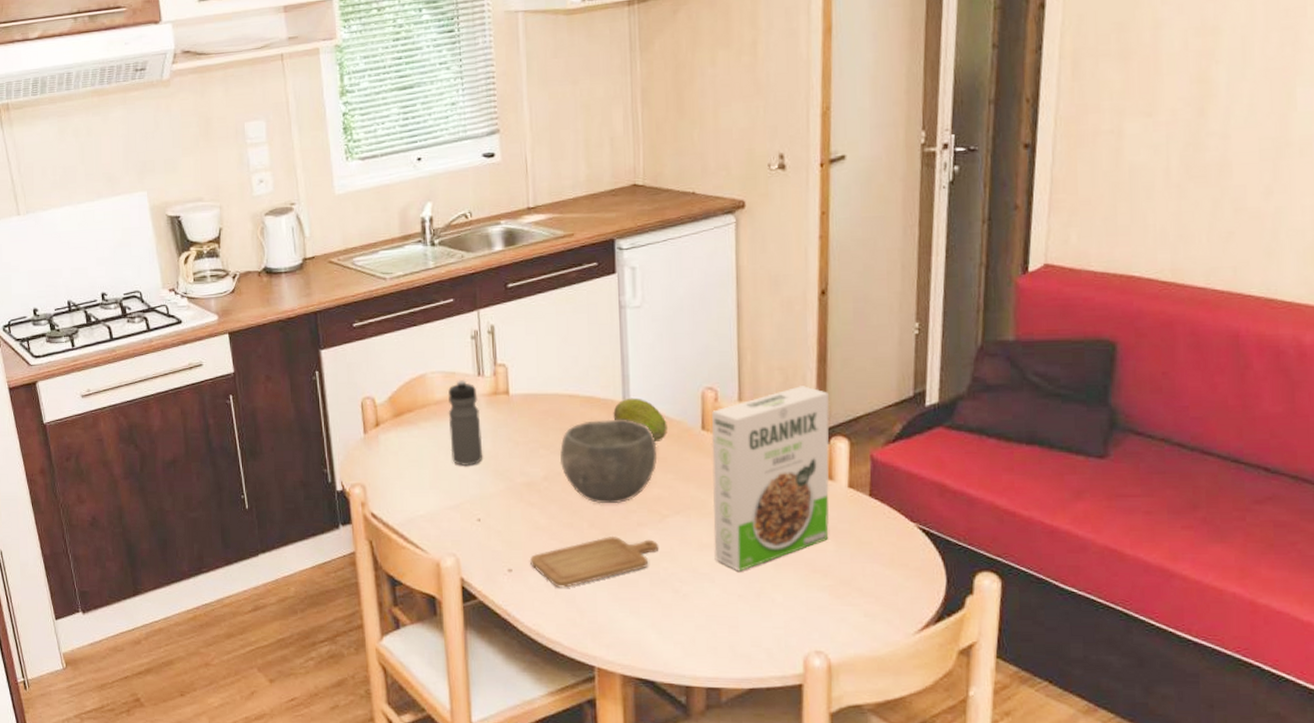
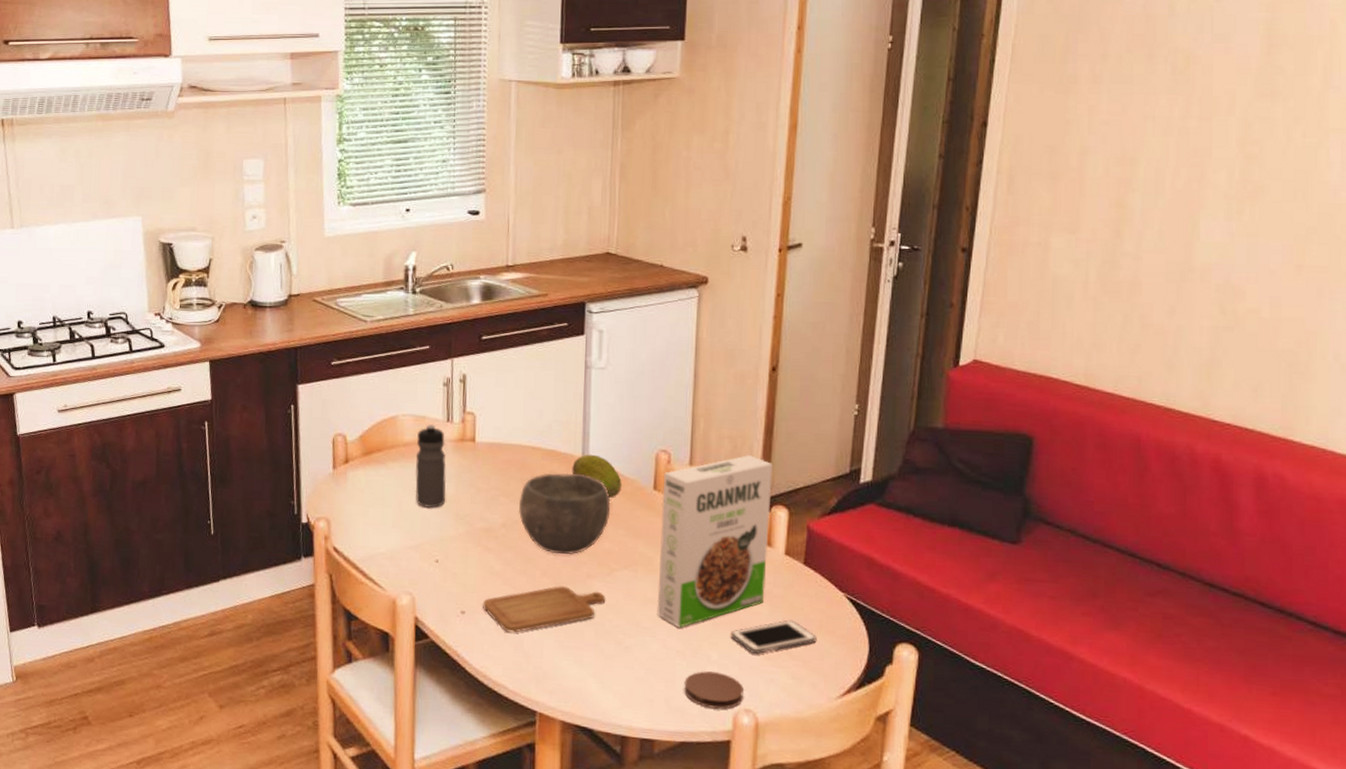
coaster: none [749,614,813,652] -> present [684,671,743,709]
cell phone: none [795,555,889,593] -> present [730,620,817,654]

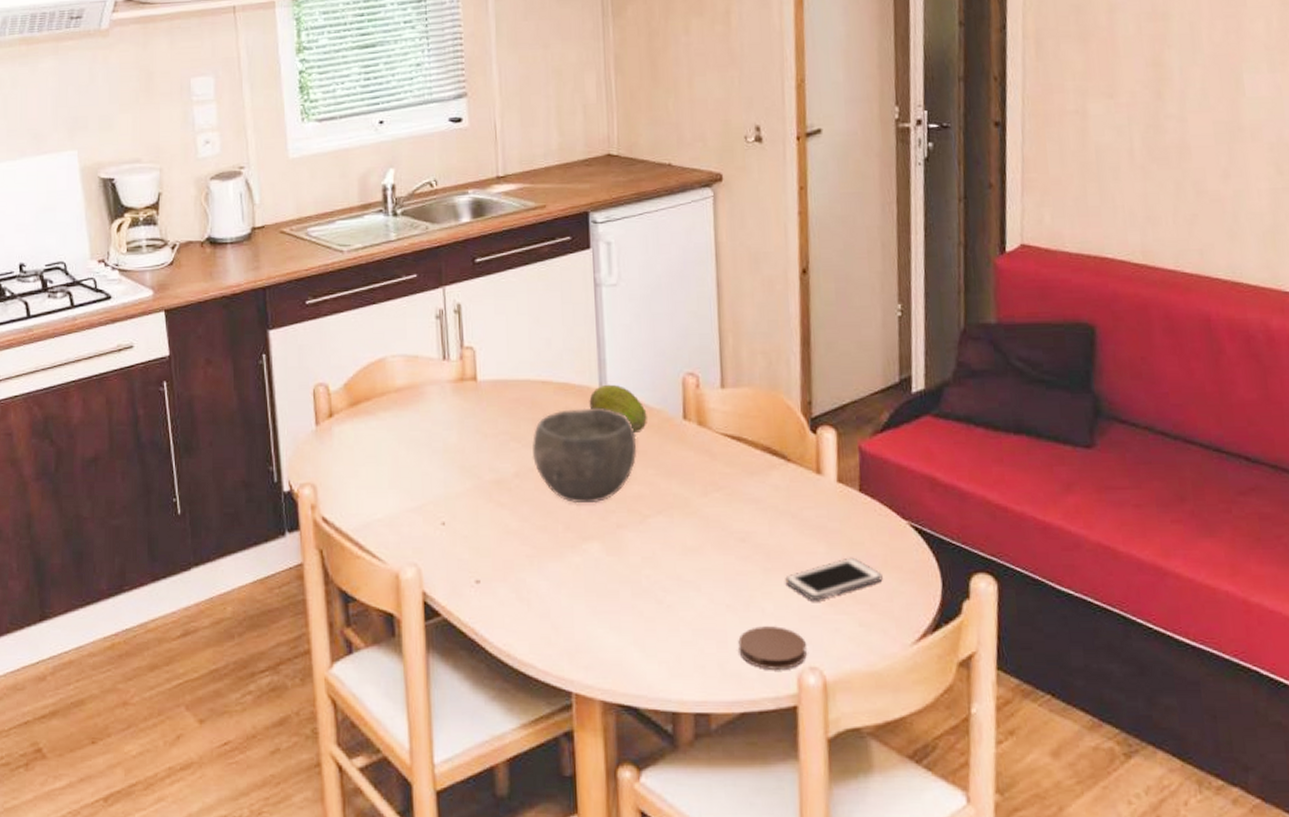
water bottle: present [415,423,447,509] -> none [409,363,449,463]
chopping board: present [483,585,605,633] -> none [500,539,639,601]
cereal box: present [657,455,774,628] -> none [694,371,819,578]

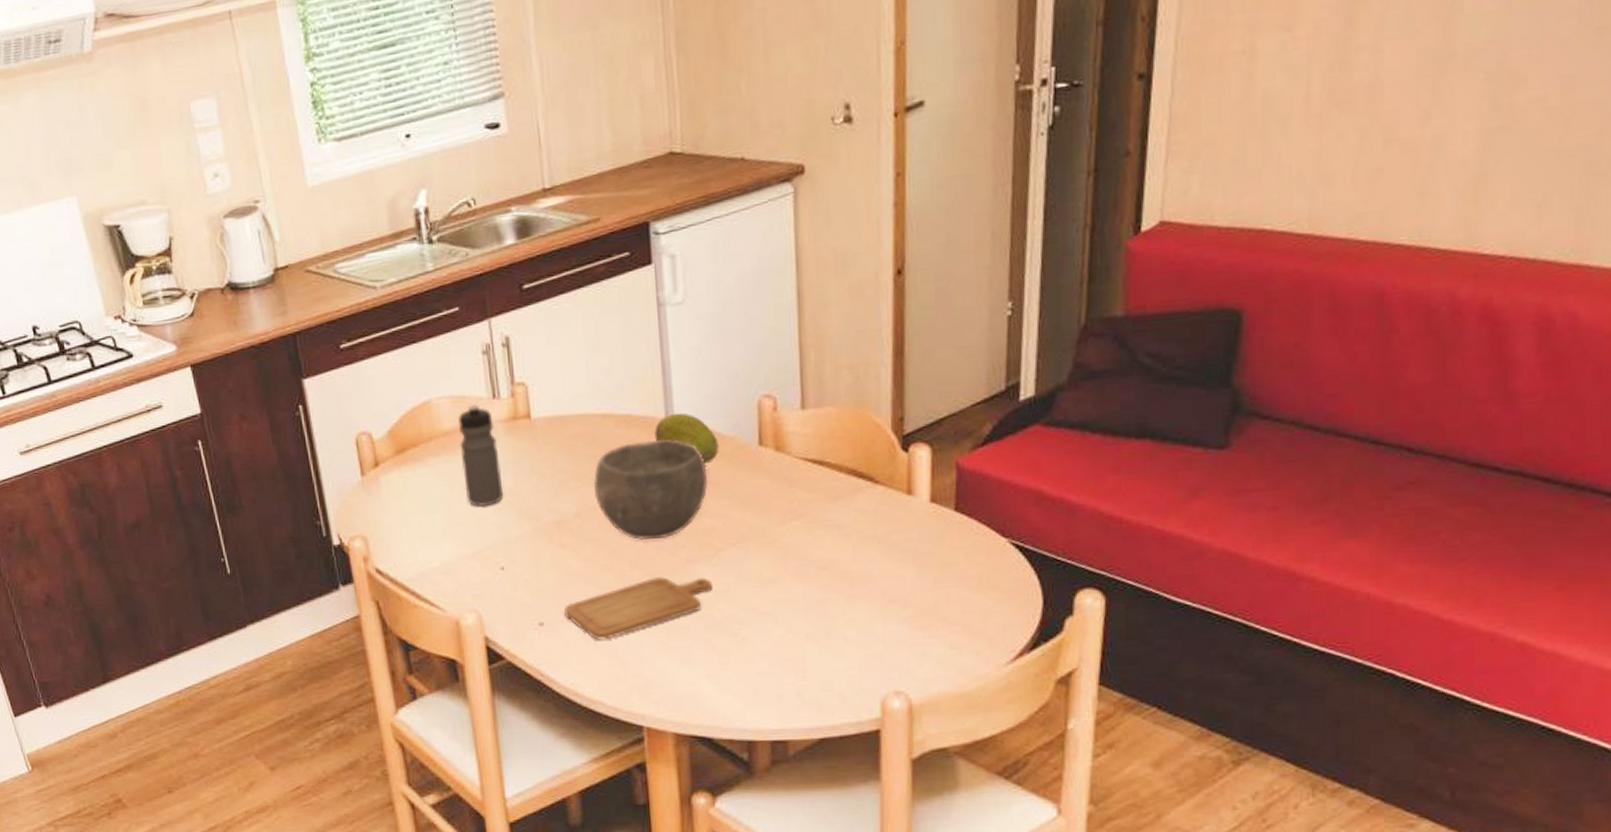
water bottle: none [409,363,449,463] -> present [457,403,504,508]
chopping board: none [500,539,639,601] -> present [564,576,712,640]
coaster: present [738,626,807,669] -> none [818,653,891,696]
cell phone: present [785,557,883,600] -> none [870,579,977,625]

